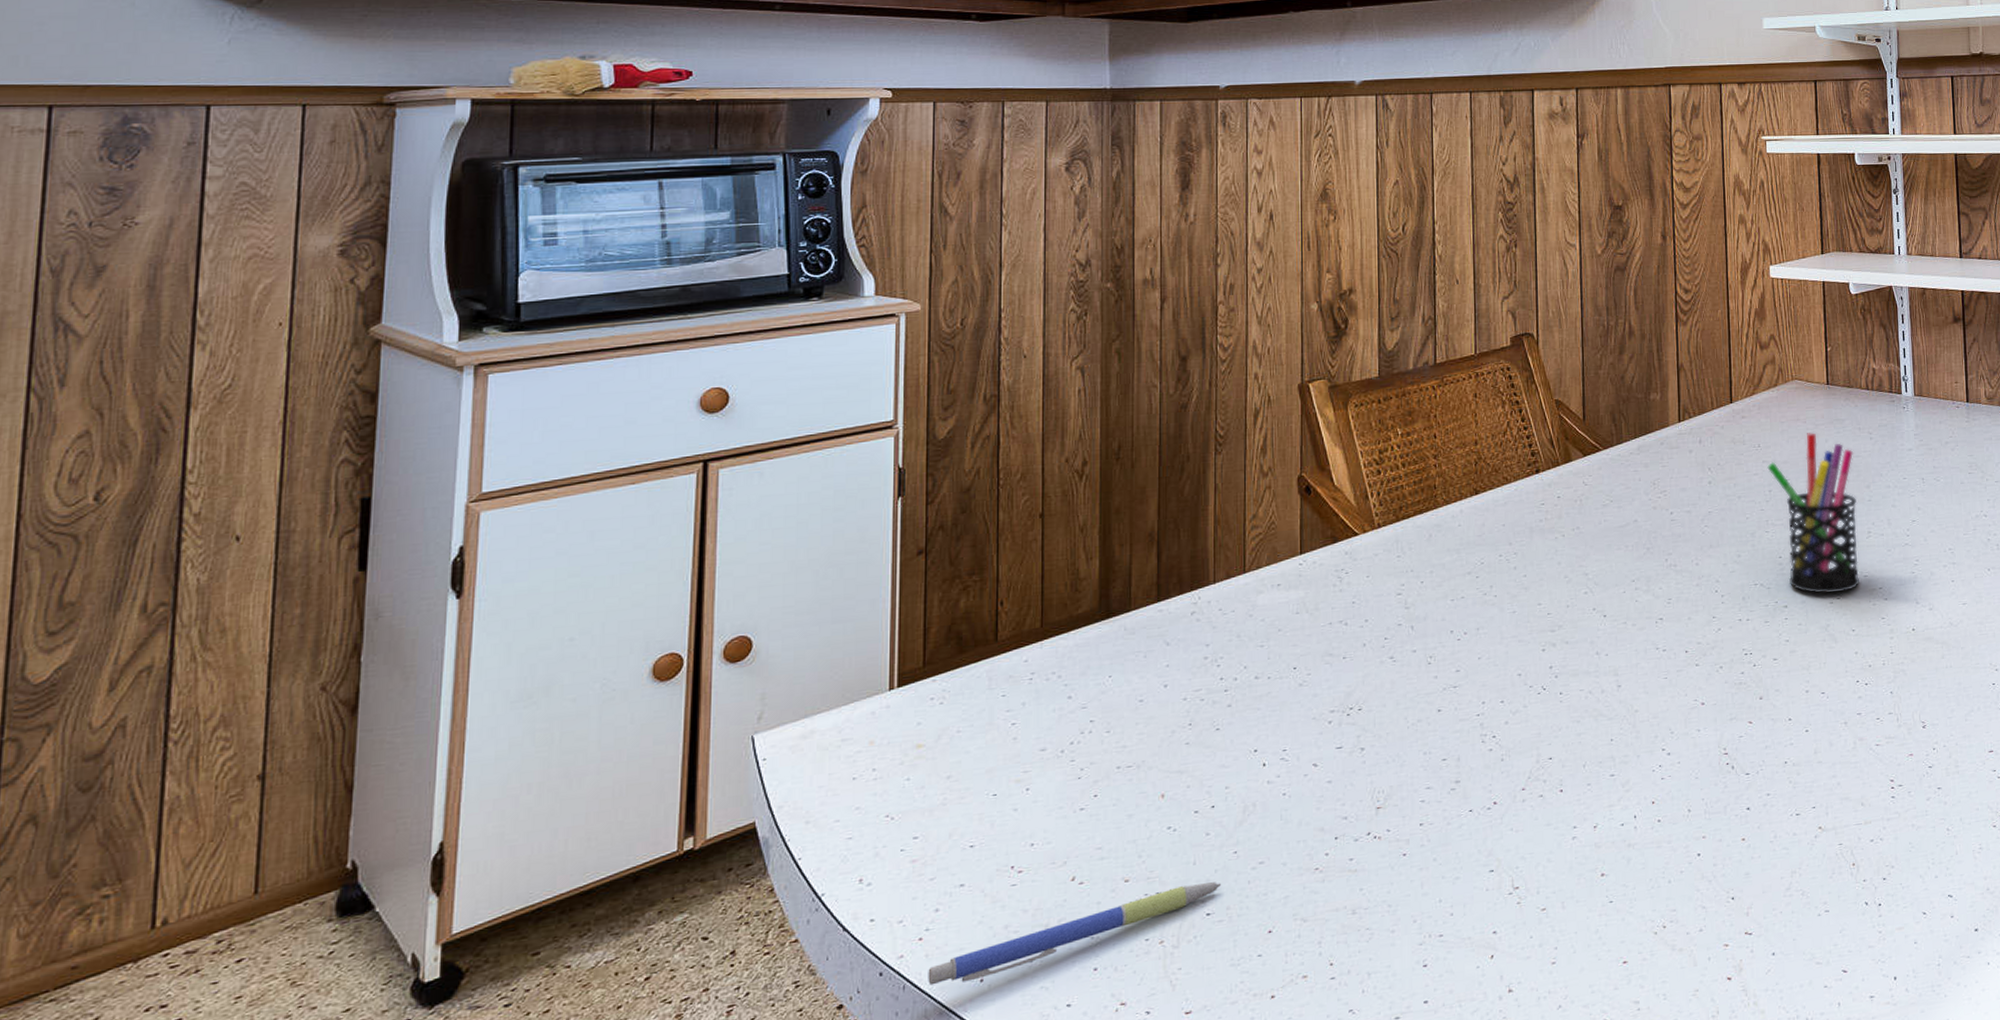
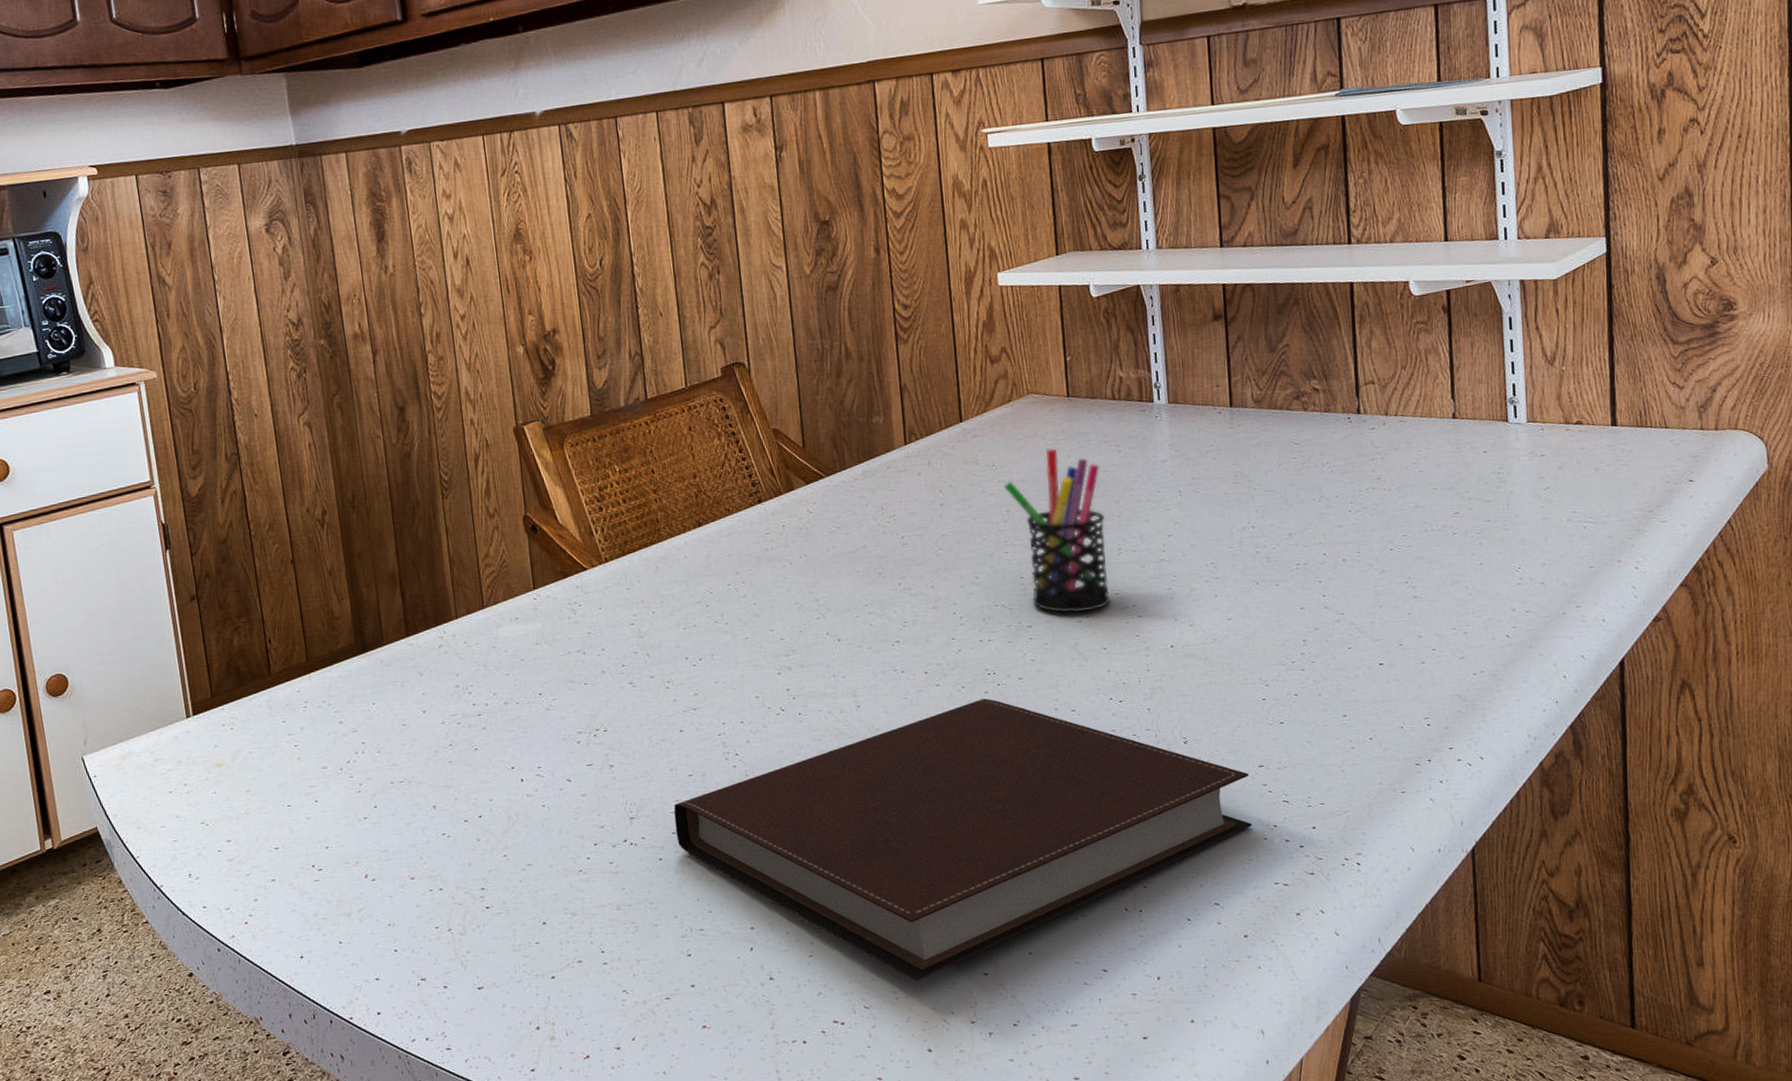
pen: present [928,882,1222,986] -> none [256,880,496,960]
notebook: none [1423,679,1983,990] -> present [673,698,1252,982]

